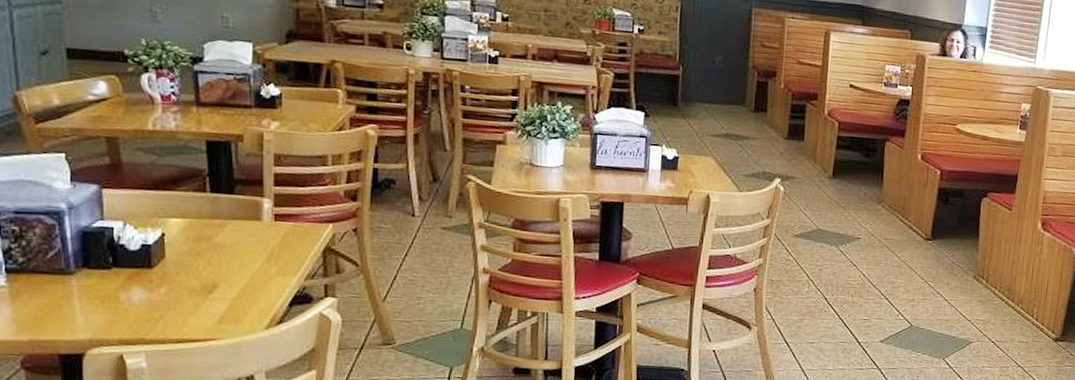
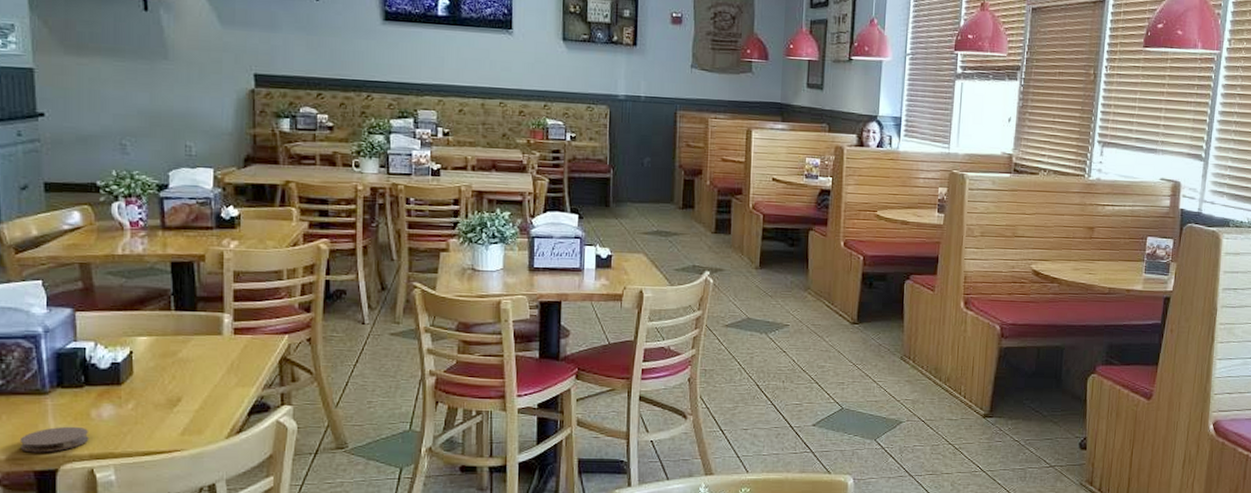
coaster: none [42,309,118,336] -> present [19,426,89,453]

